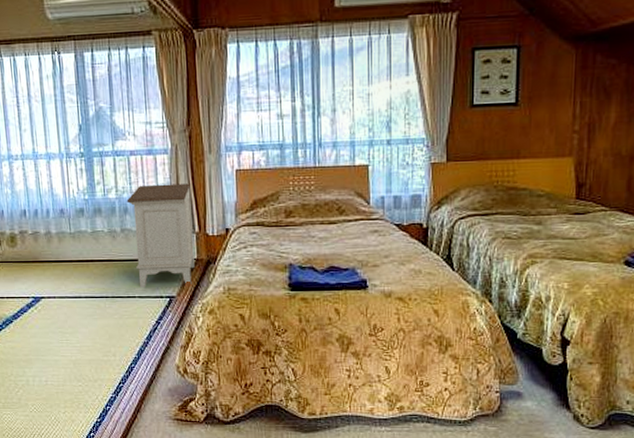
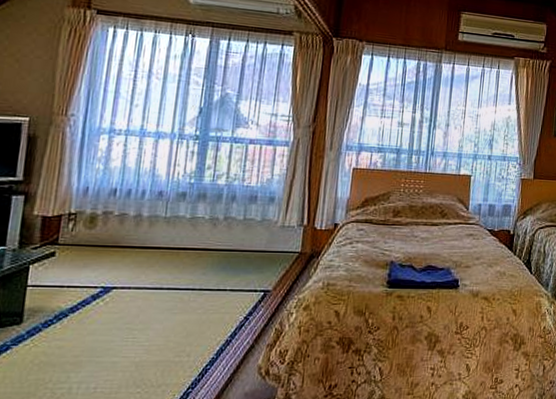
nightstand: present [126,183,195,287] -> none [233,174,306,280]

